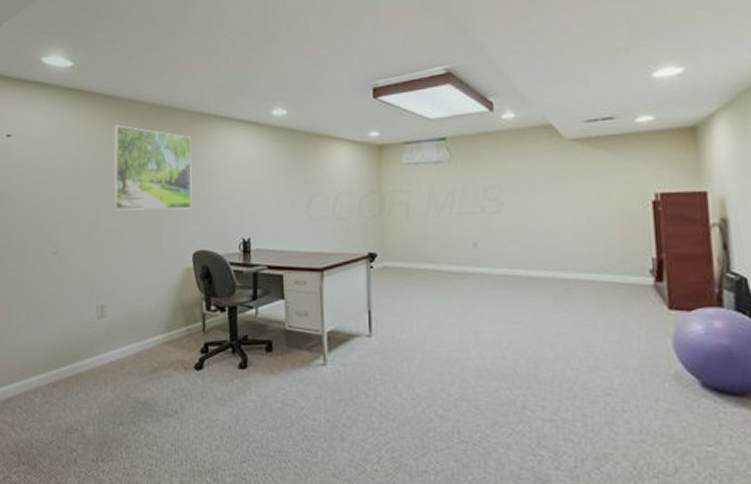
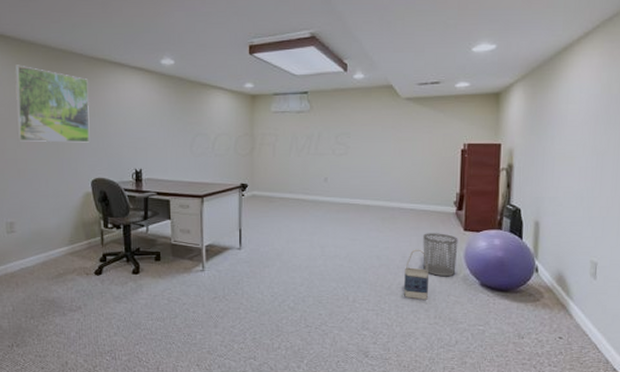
bag: none [590,335,628,407] -> present [404,249,430,300]
waste bin: none [612,313,663,374] -> present [423,233,458,277]

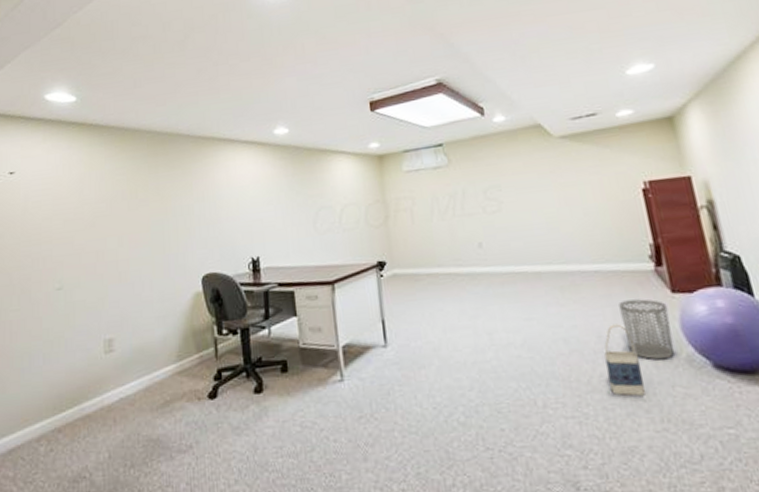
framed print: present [15,65,90,143] -> none [118,154,199,240]

